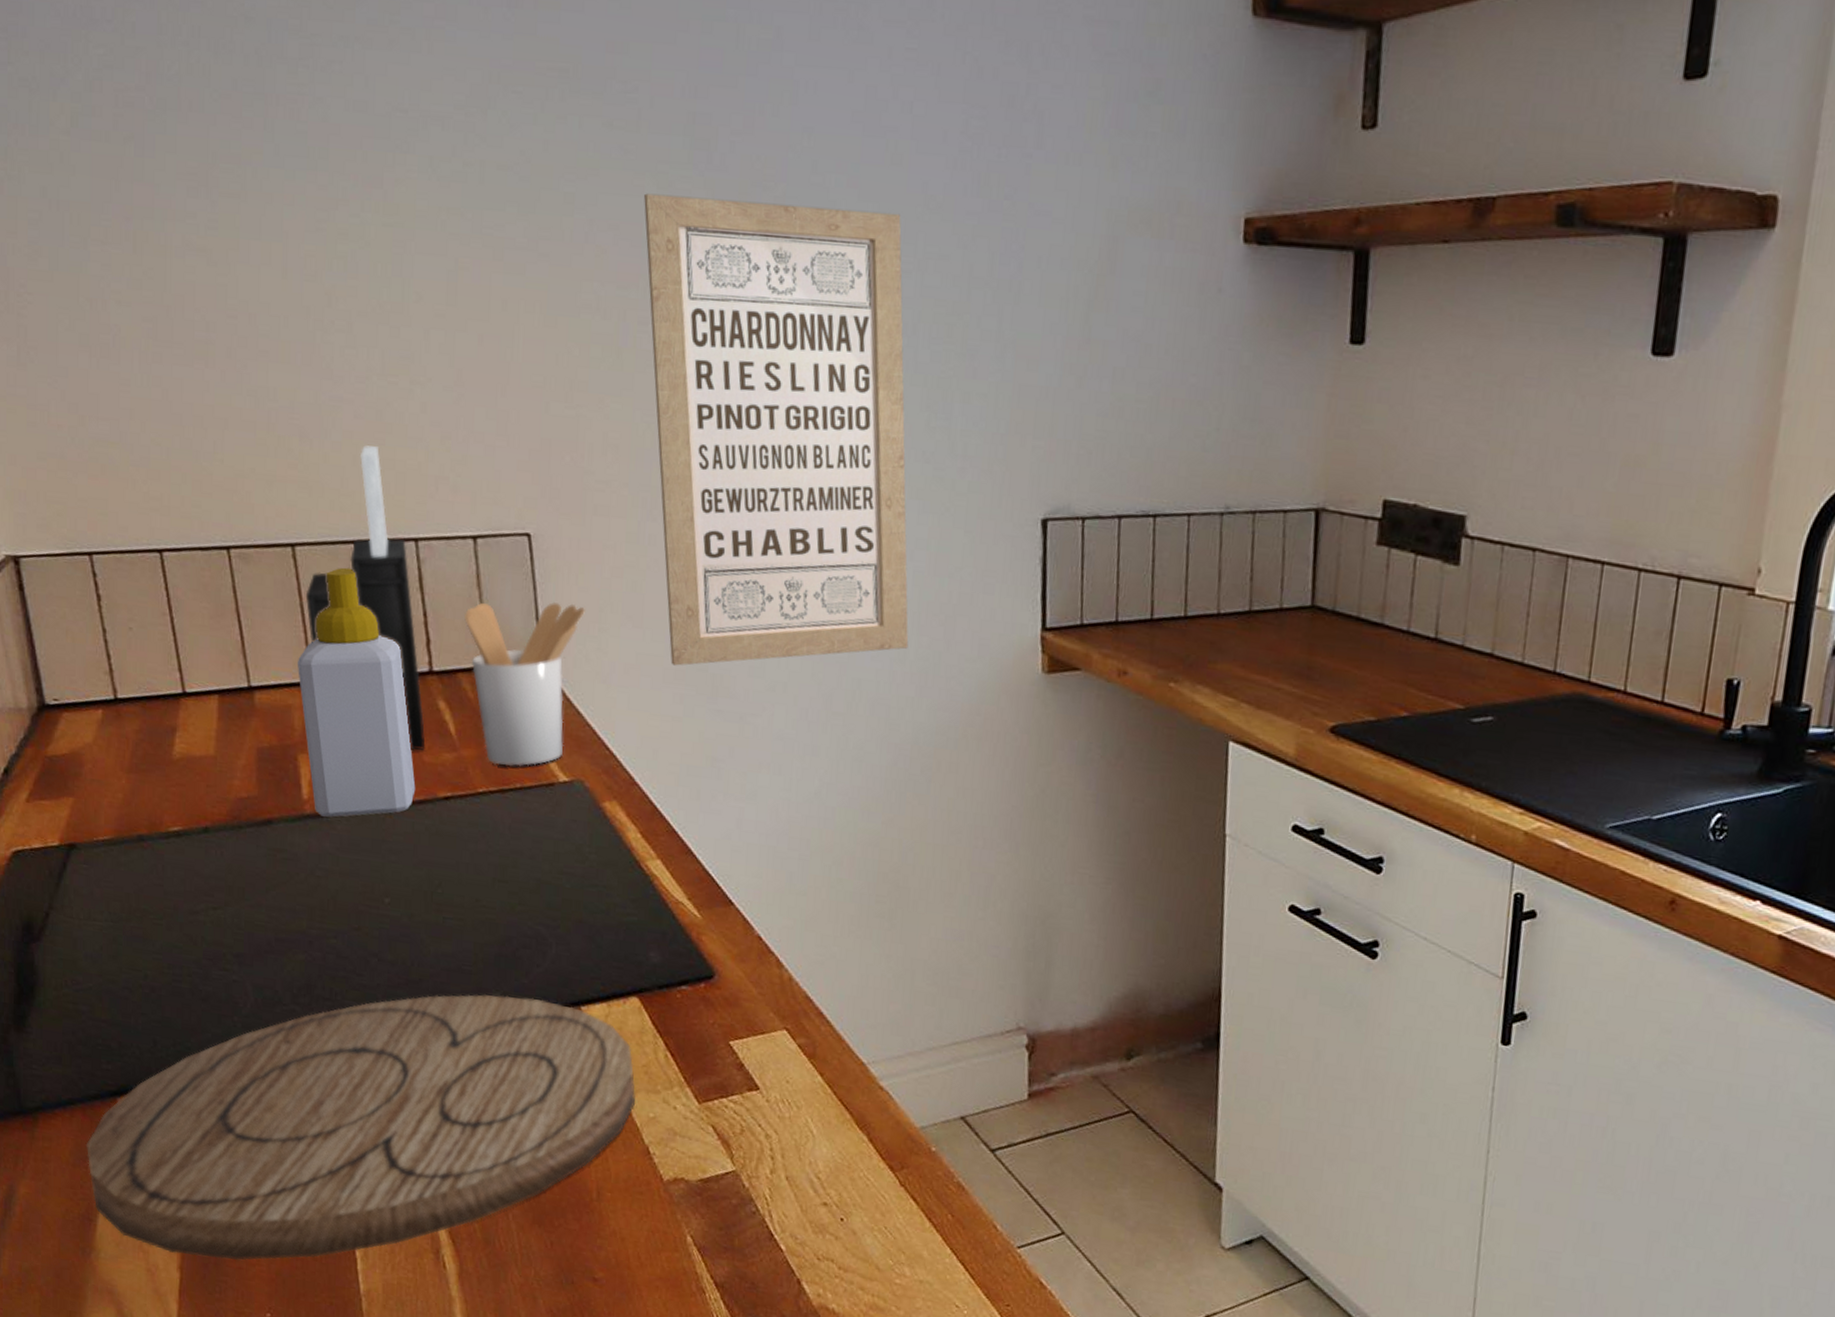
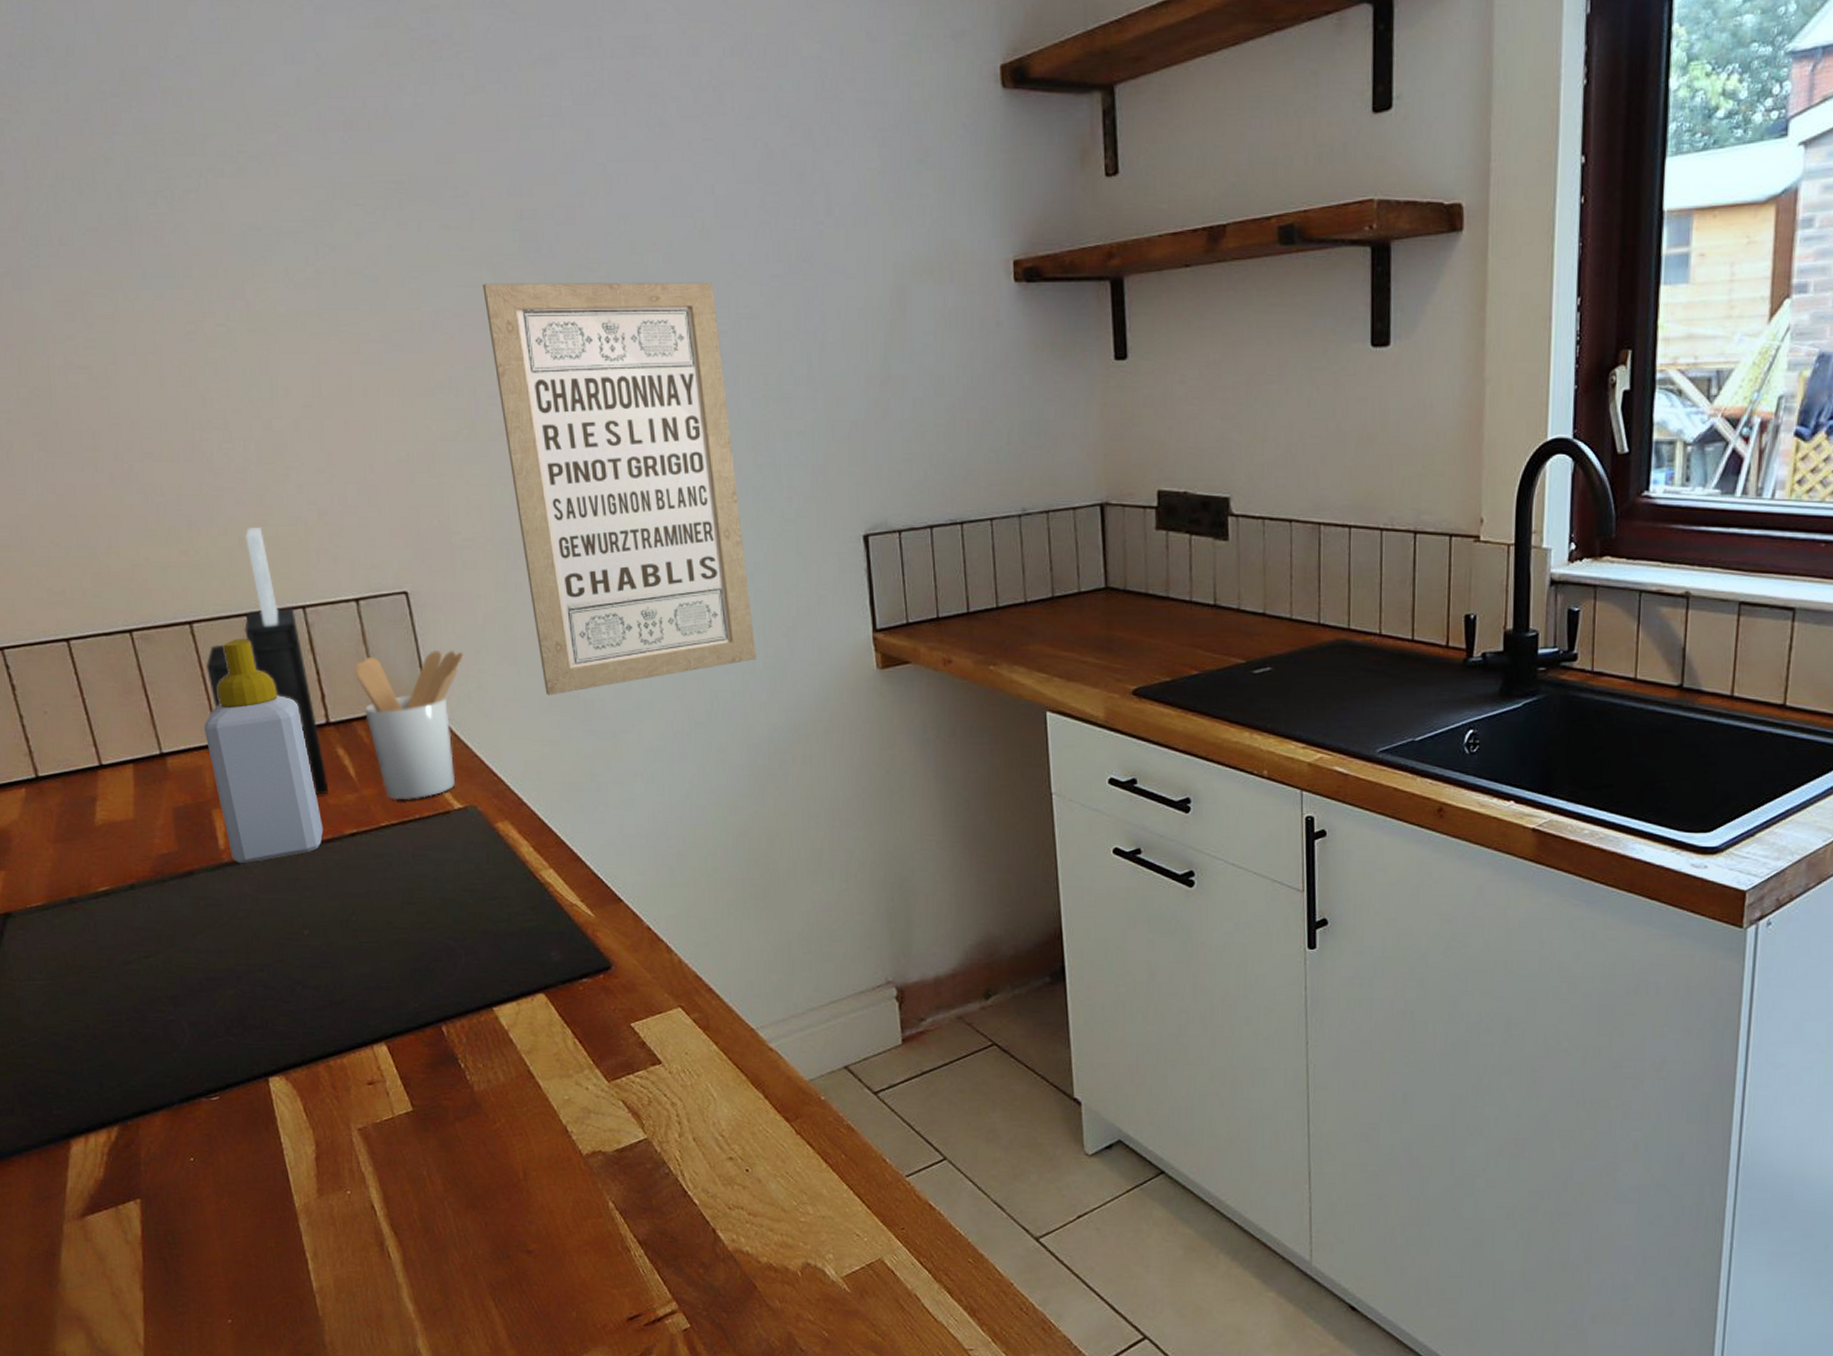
cutting board: present [87,994,635,1261] -> none [45,1005,550,1276]

